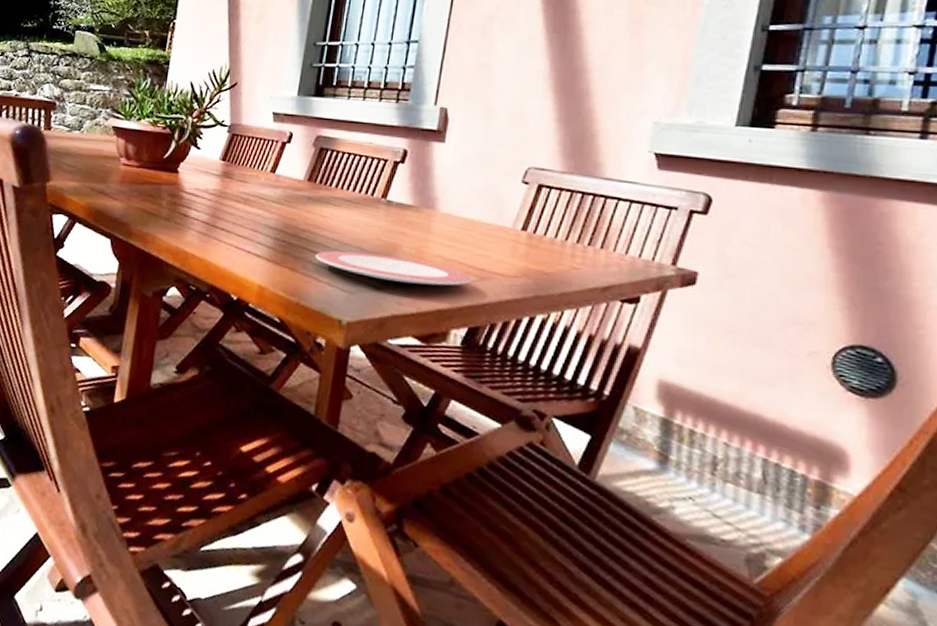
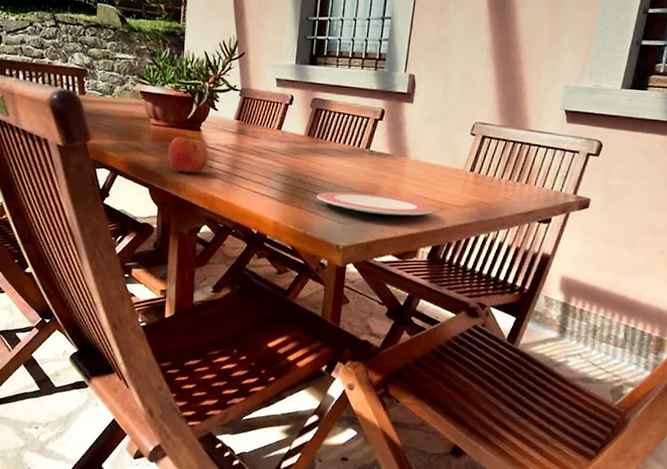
fruit: none [136,175,185,224] -> present [167,133,209,174]

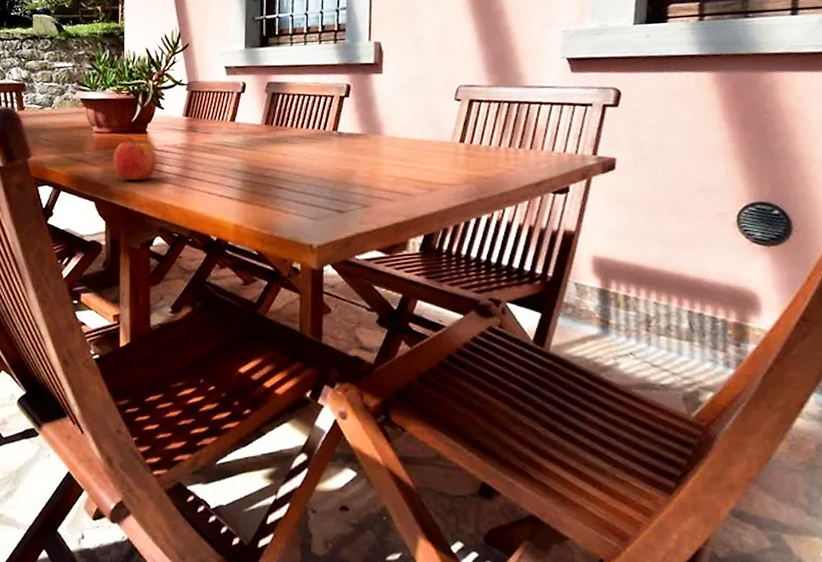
plate: present [316,191,434,216] -> none [281,181,422,204]

